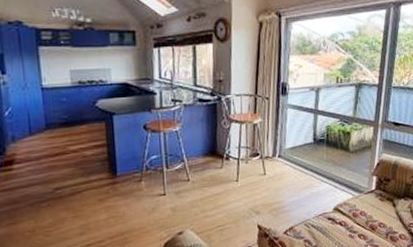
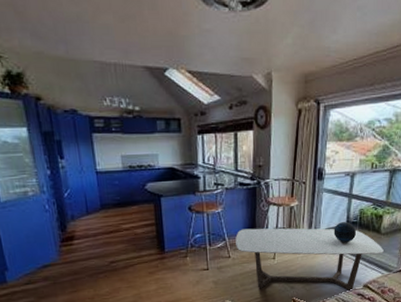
coffee table: none [195,147,353,216] -> present [235,228,384,291]
decorative sphere: none [300,139,324,163] -> present [334,222,357,243]

